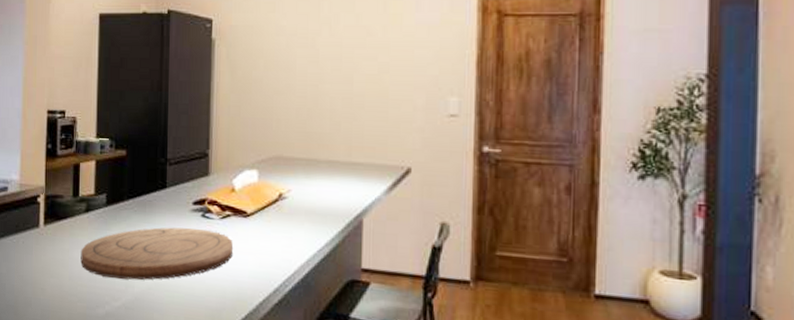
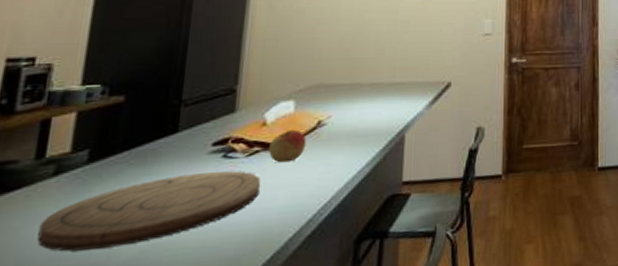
apple: none [238,198,270,230] -> present [269,129,307,163]

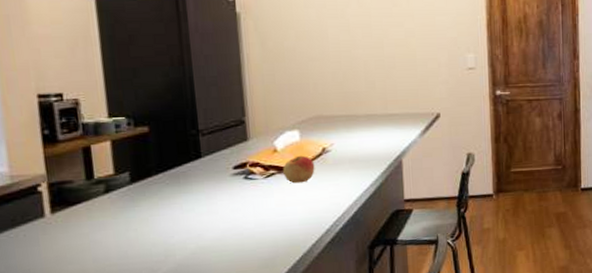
cutting board: present [37,170,260,252] -> none [104,190,281,252]

